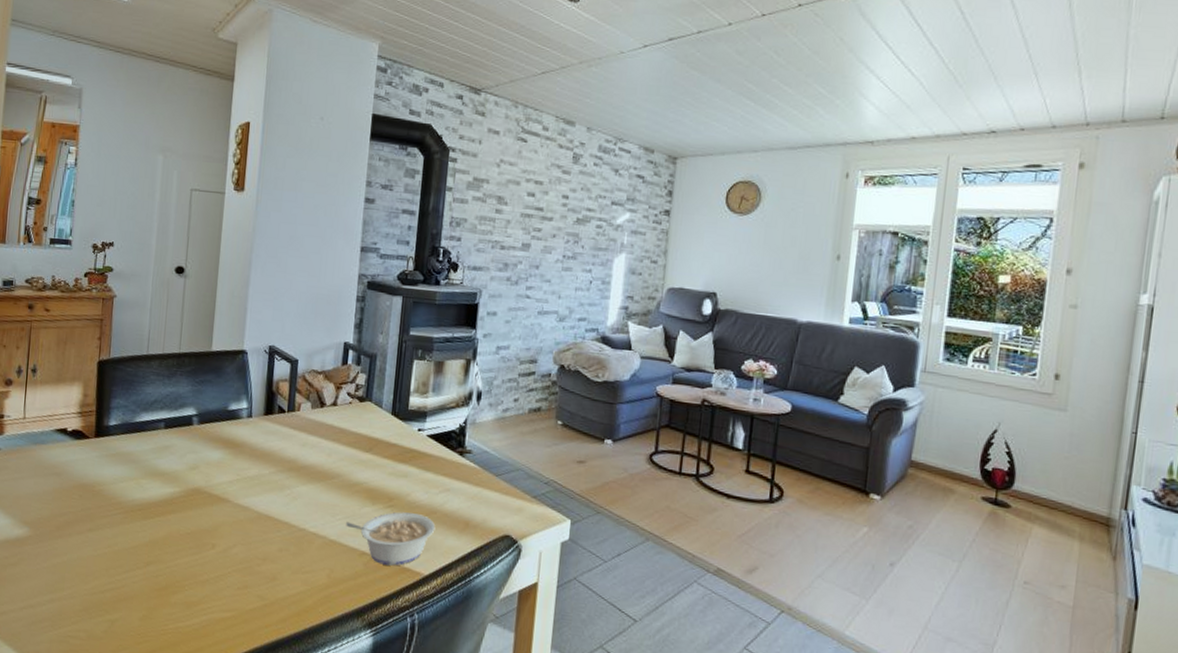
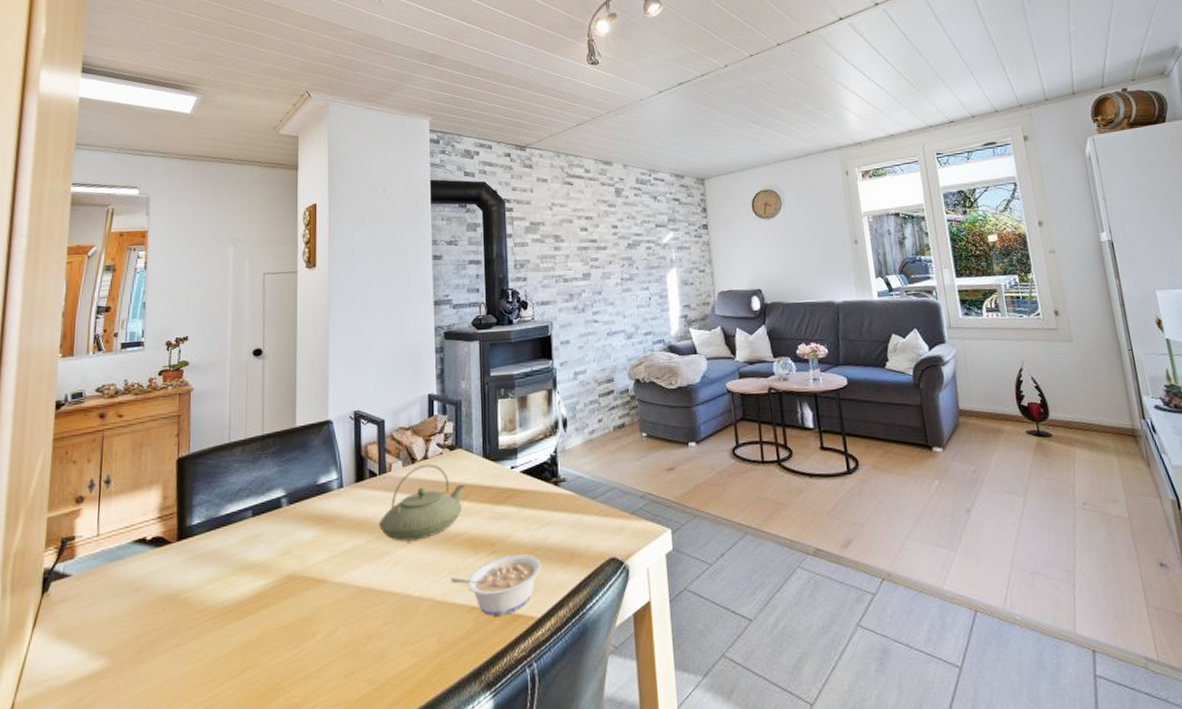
teapot: none [283,410,370,481] -> present [379,463,465,541]

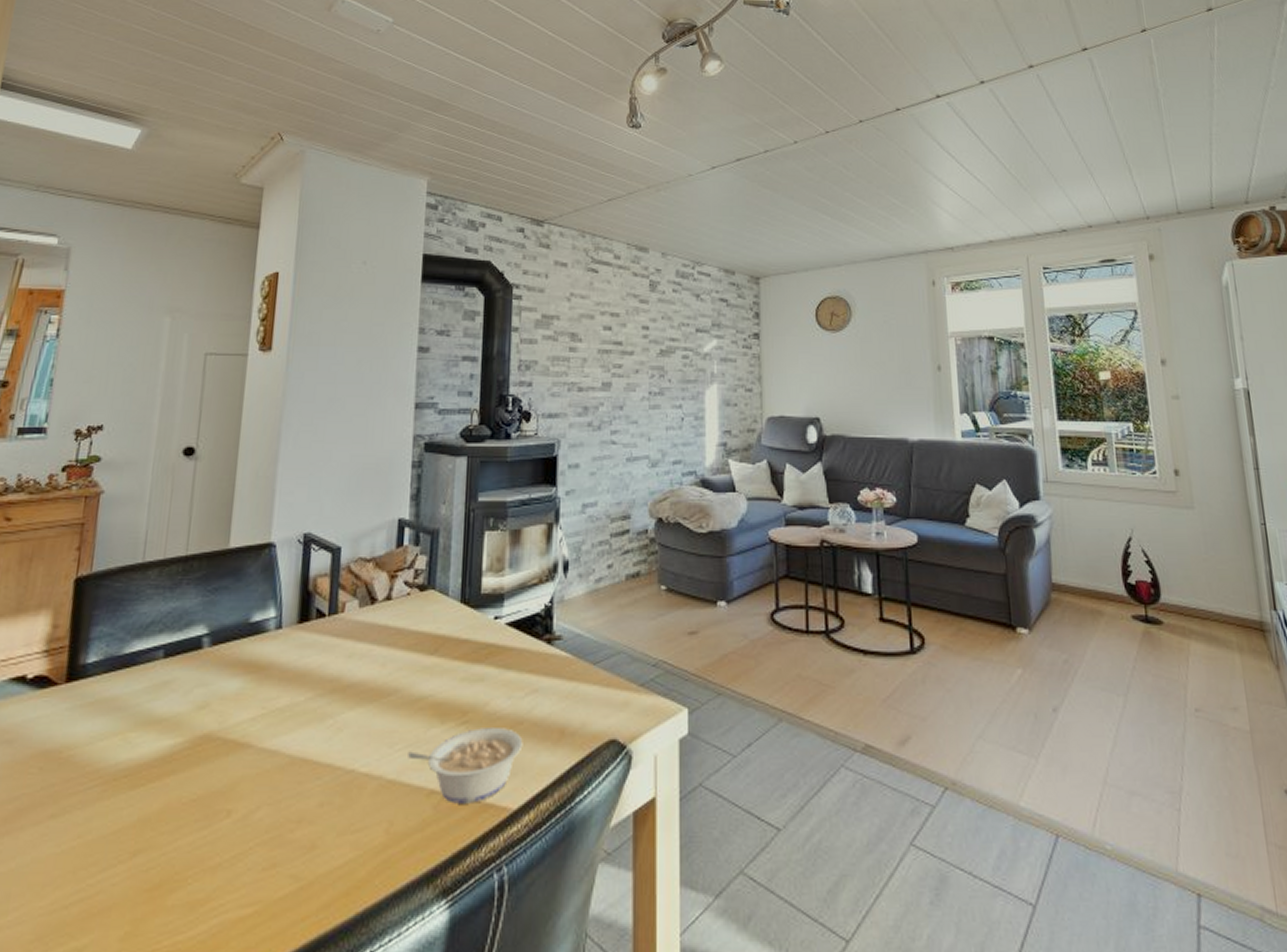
teapot: present [379,463,465,541] -> none [323,606,435,701]

